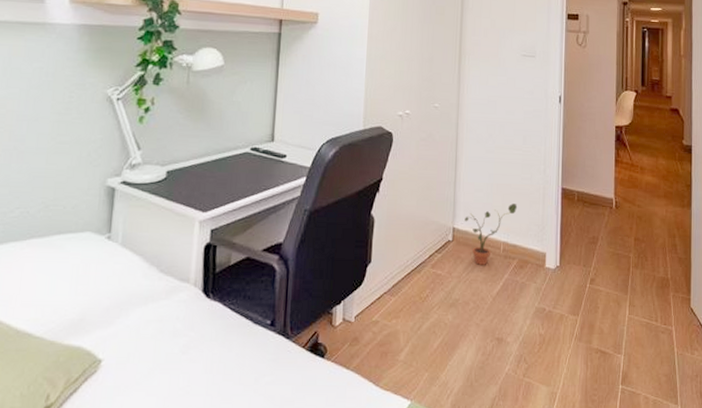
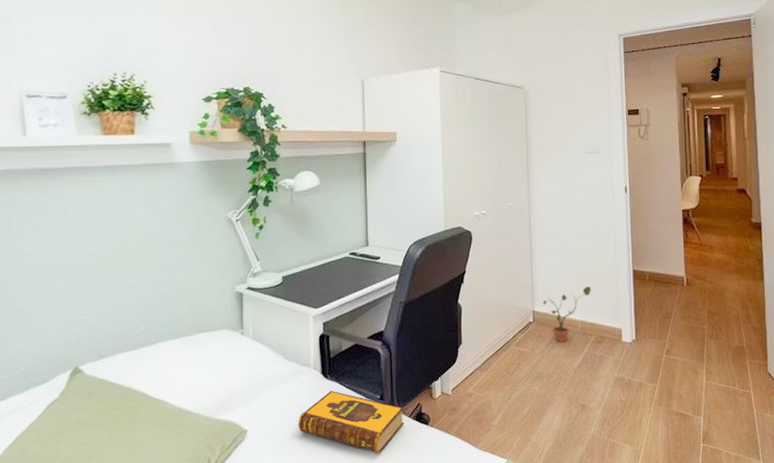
hardback book: none [167,312,298,392] -> present [298,390,404,454]

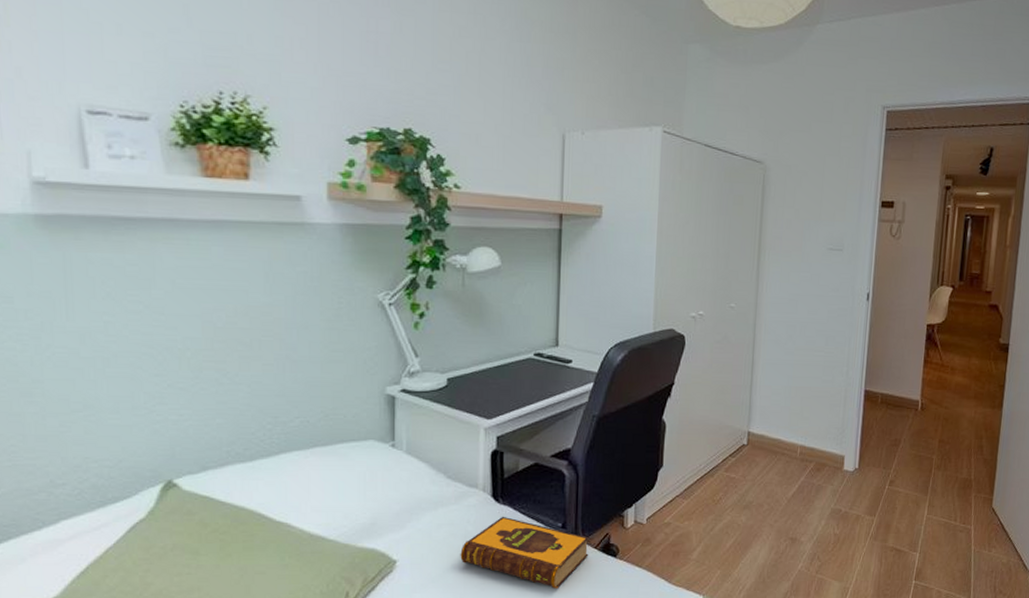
potted plant: present [543,286,591,342] -> none [760,407,816,468]

